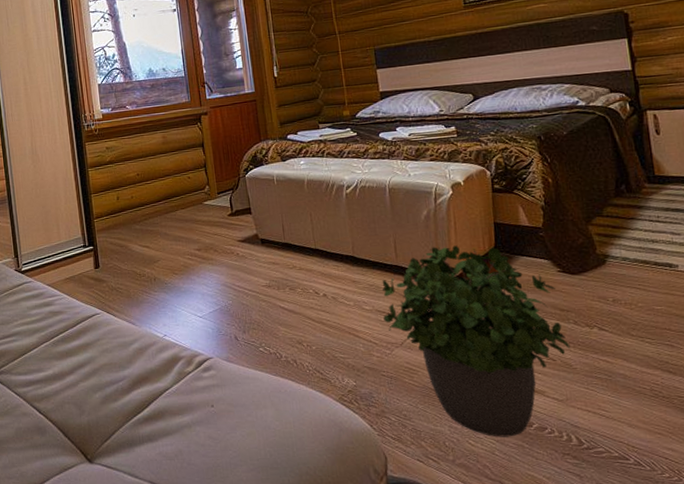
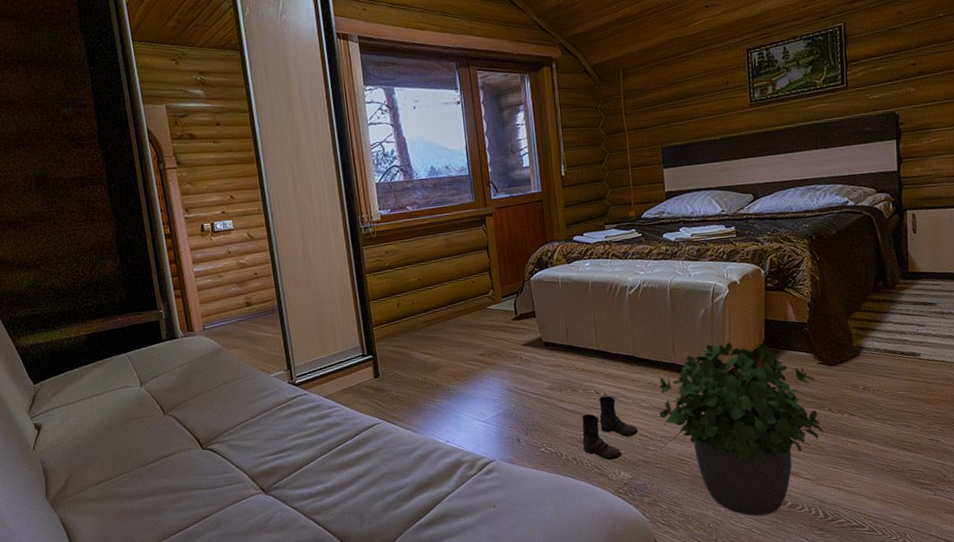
boots: none [301,296,362,365] -> present [582,396,639,460]

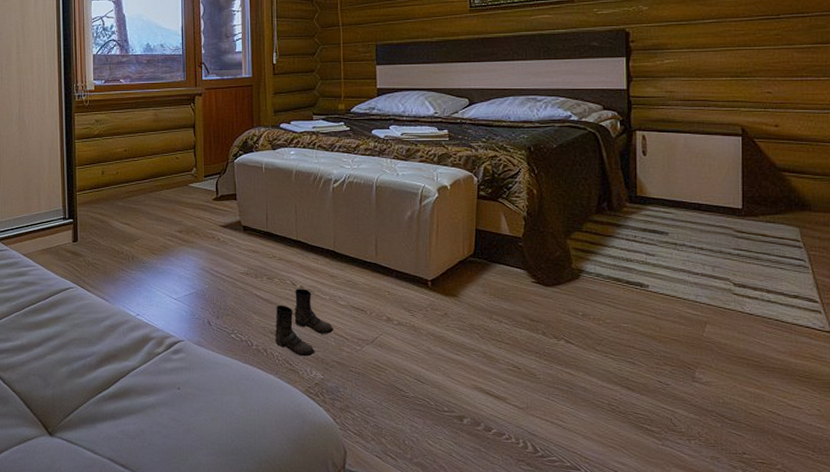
potted plant: present [659,342,824,516] -> none [357,247,537,440]

